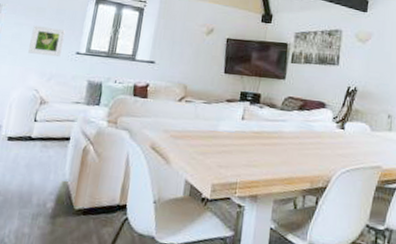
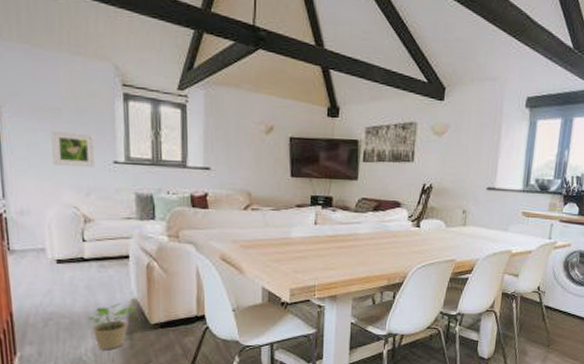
potted plant: none [19,184,64,234] -> present [88,303,135,350]

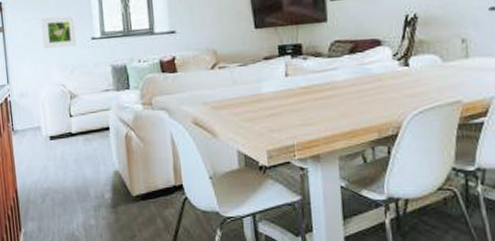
potted plant: present [88,303,135,350] -> none [78,175,118,225]

